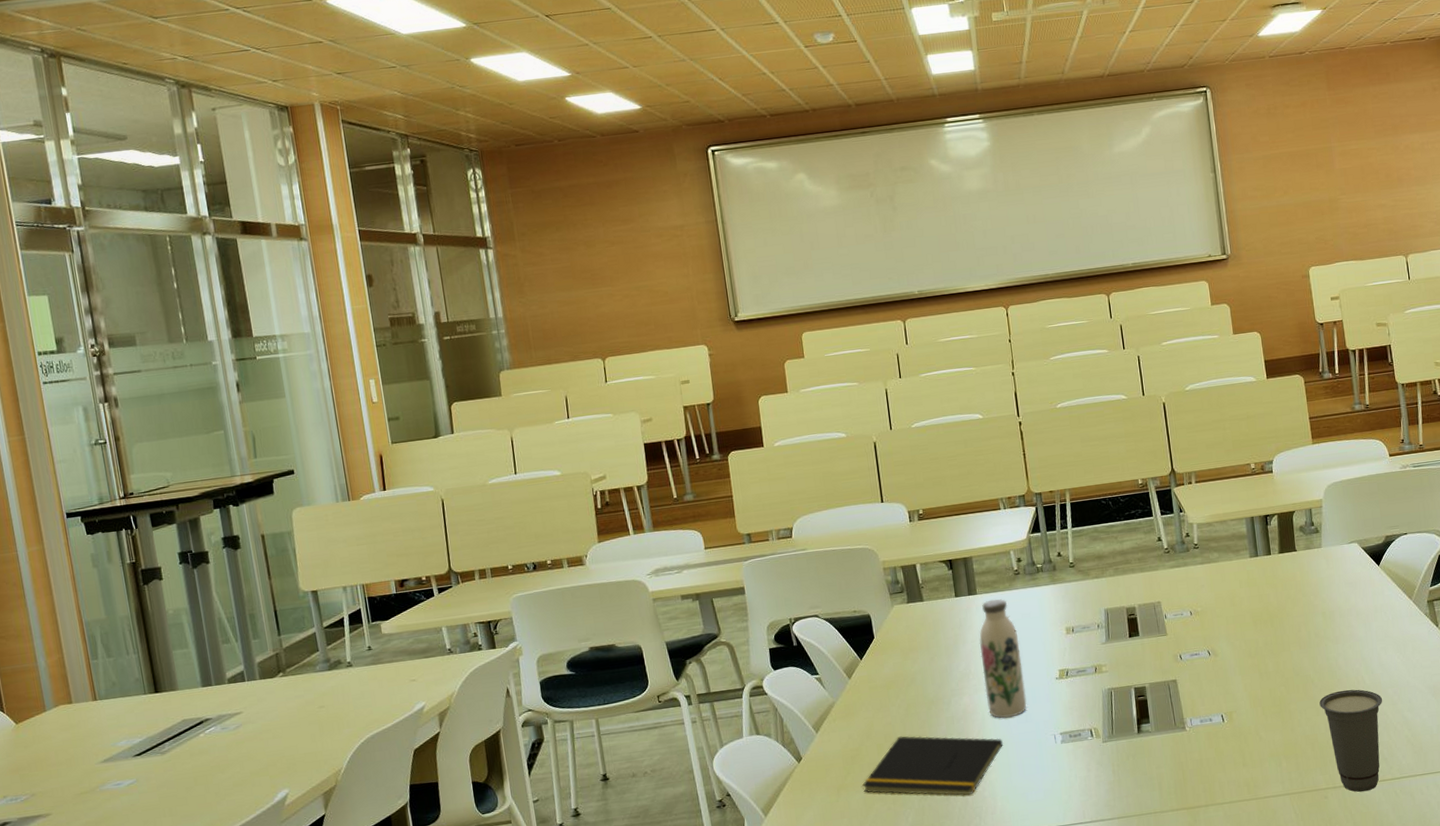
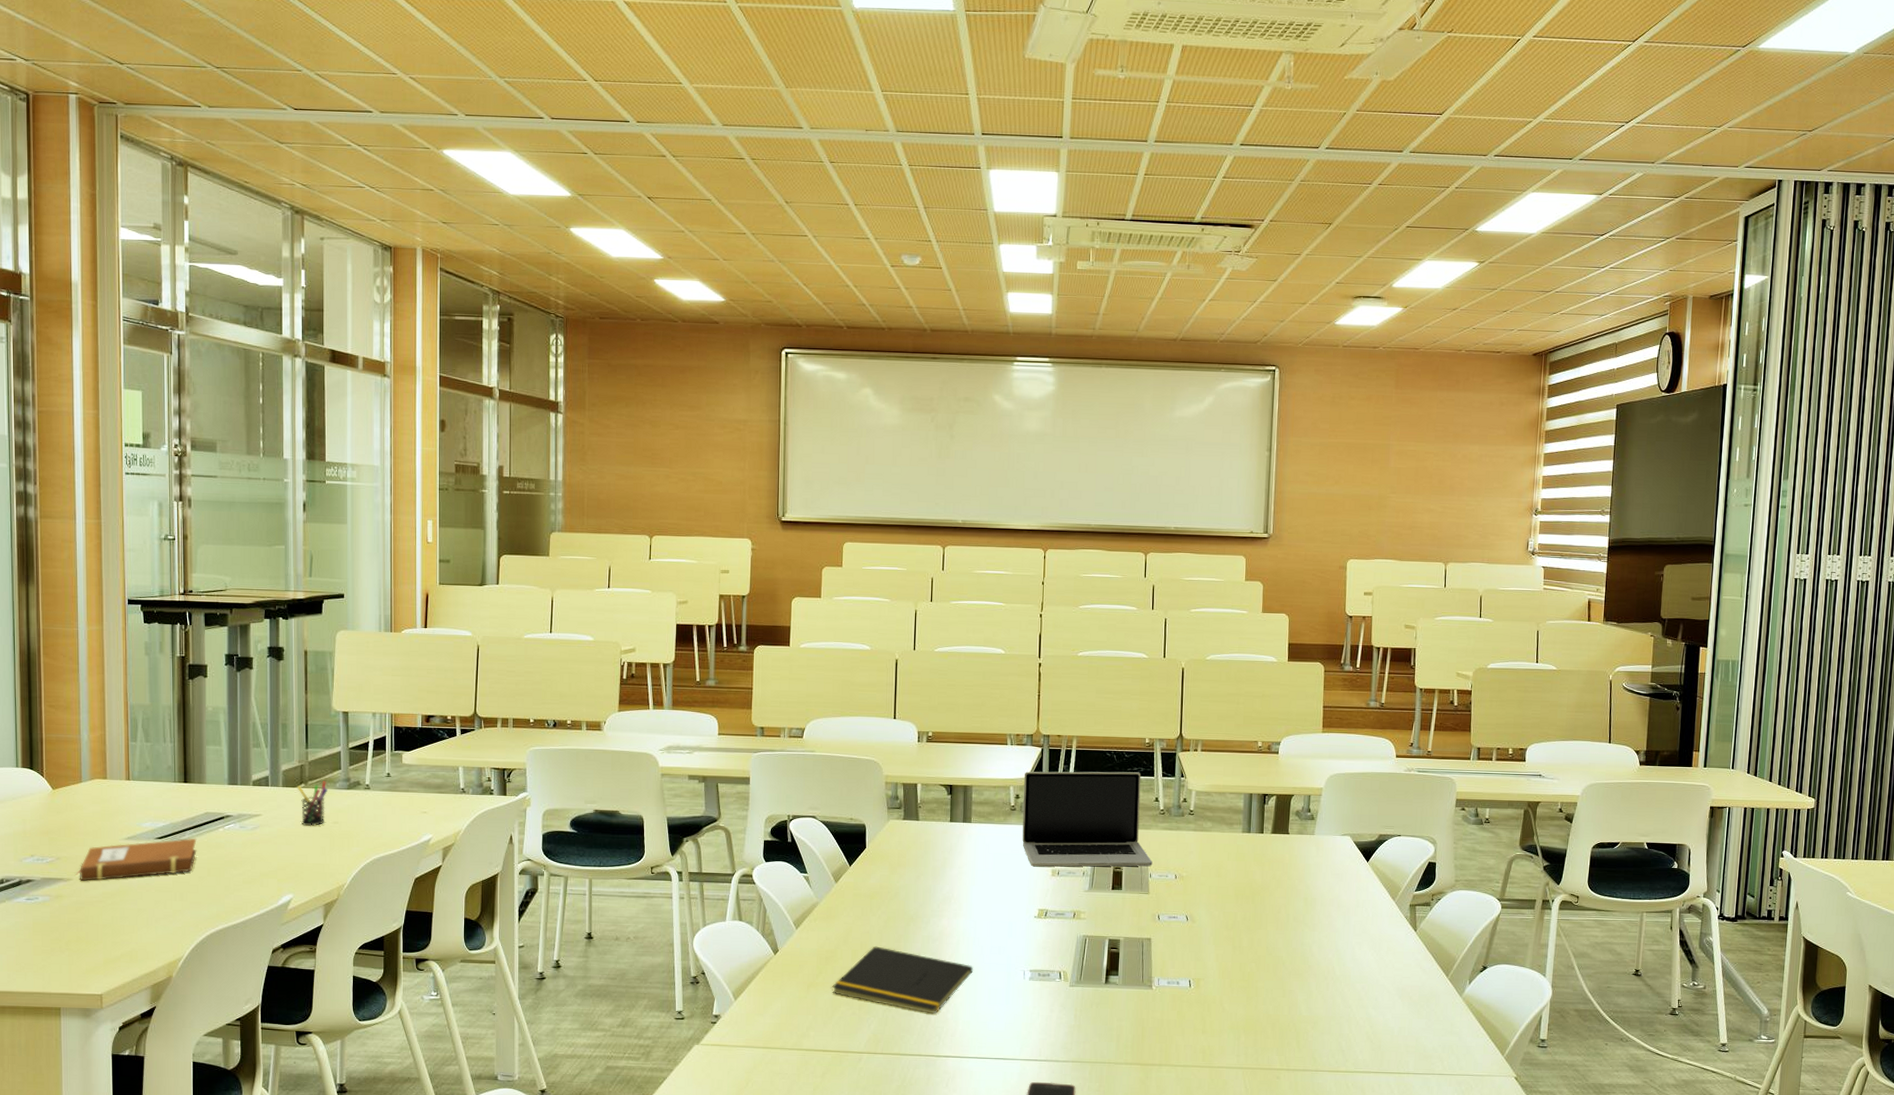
notebook: none [54,748,180,814] -> present [75,838,197,881]
pen holder: none [275,666,311,717] -> present [297,781,328,827]
water bottle: present [979,599,1027,718] -> none [964,830,1005,947]
laptop: none [1023,515,1166,628] -> present [1022,771,1153,867]
cup: present [1319,689,1383,792] -> none [1287,977,1350,1079]

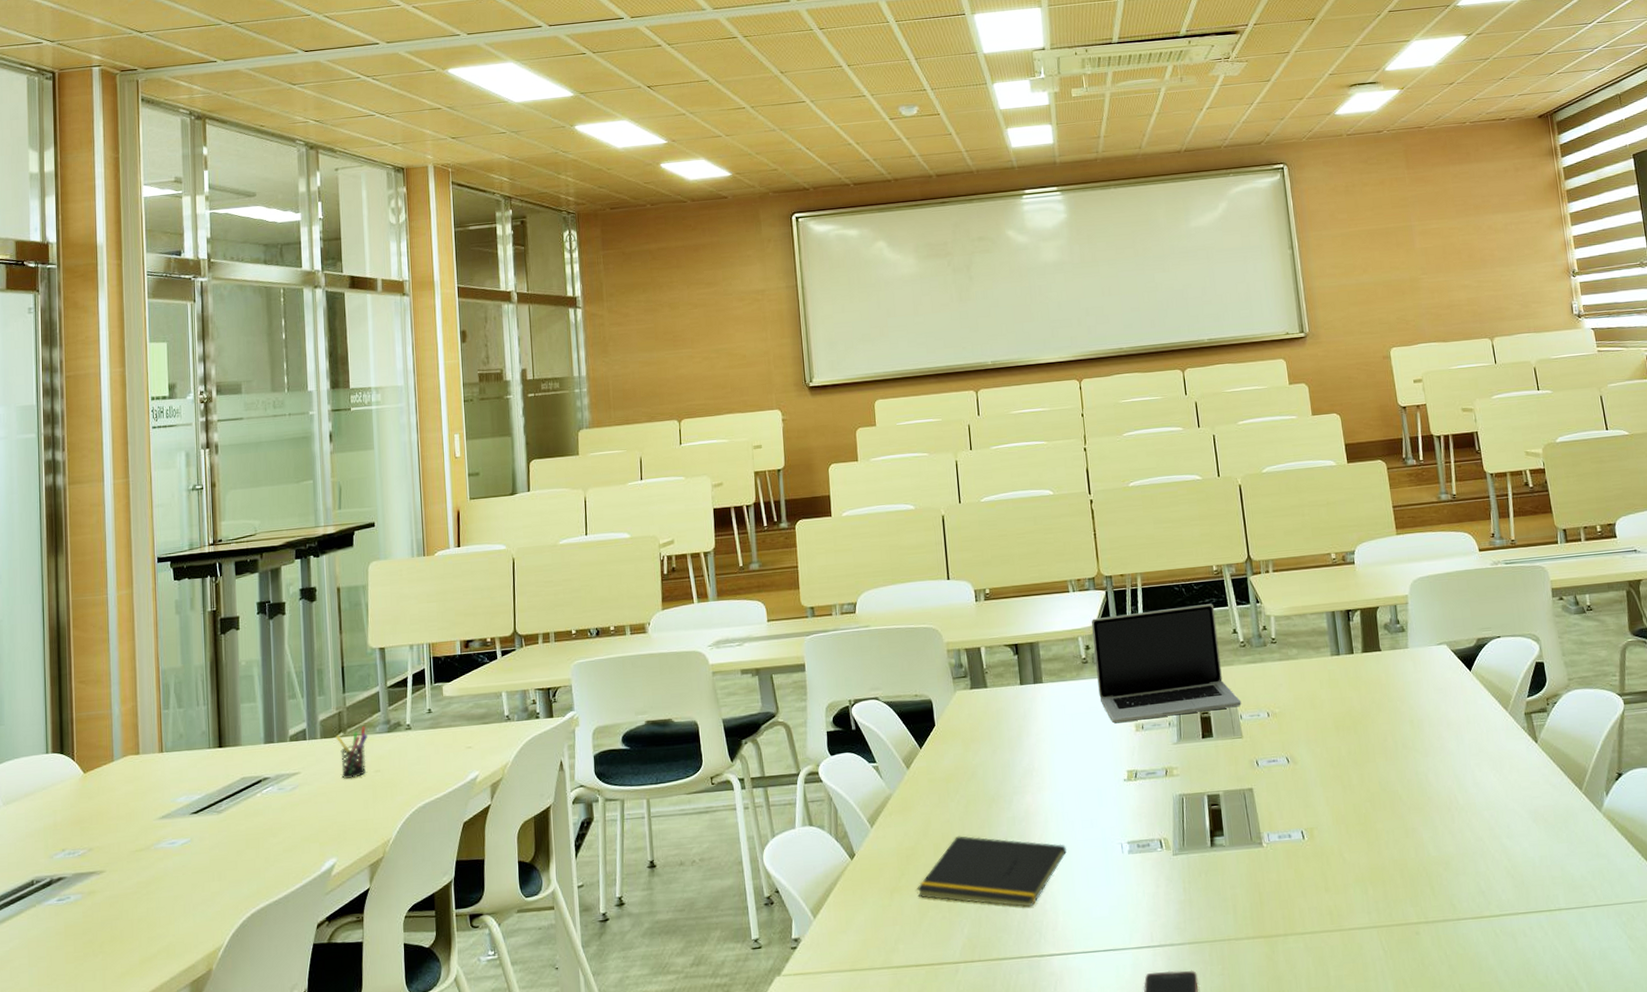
notebook: present [75,838,197,881] -> none [108,807,235,872]

